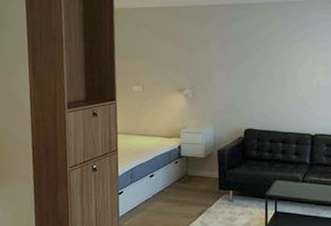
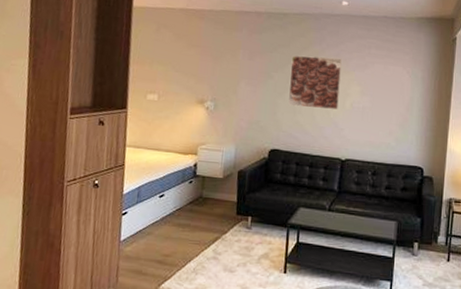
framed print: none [259,41,306,90] -> present [288,55,342,110]

